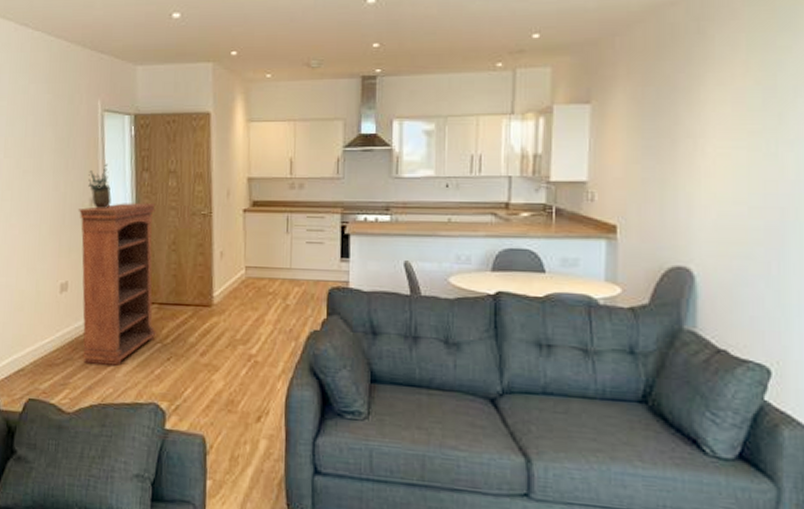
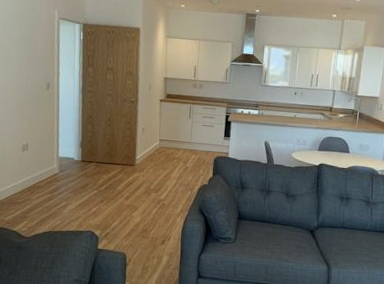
bookshelf: present [78,203,156,366] -> none [37,88,97,205]
potted plant: present [88,164,112,209] -> none [46,58,64,92]

